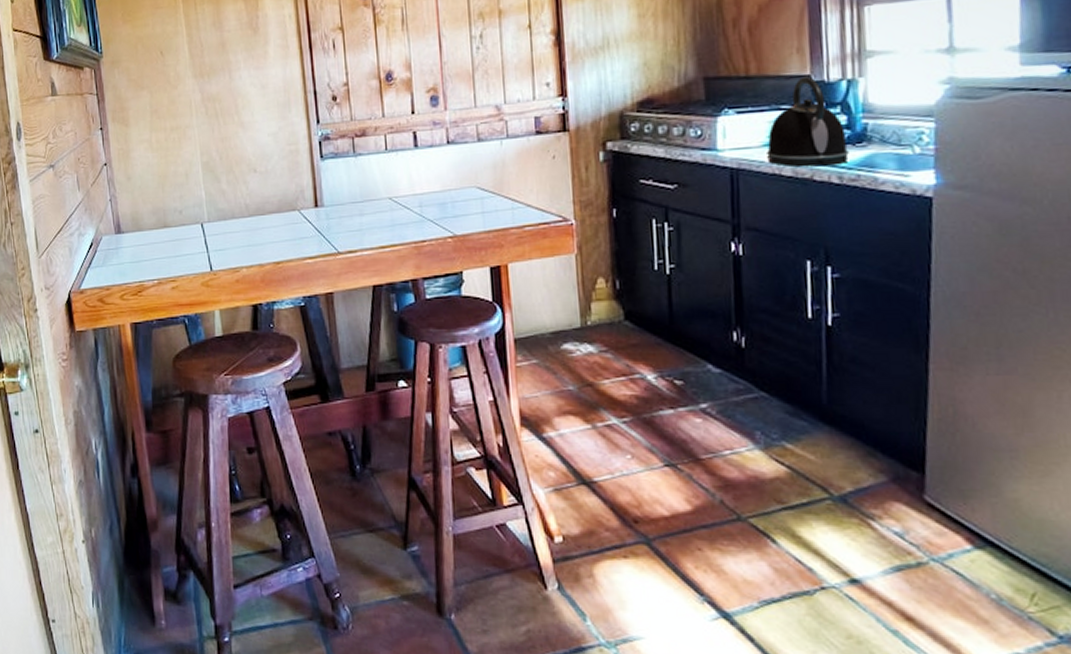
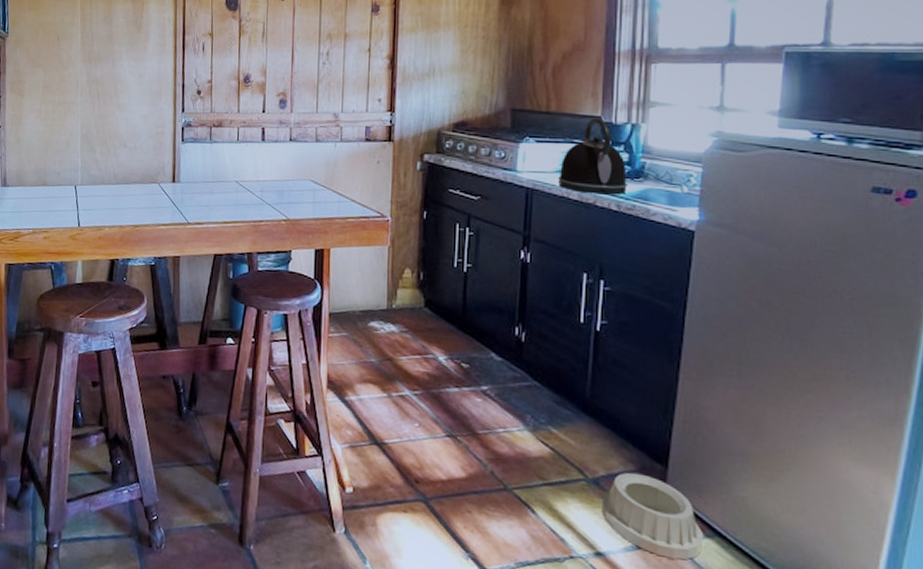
pet bowl: none [851,484,975,578] -> present [602,472,704,561]

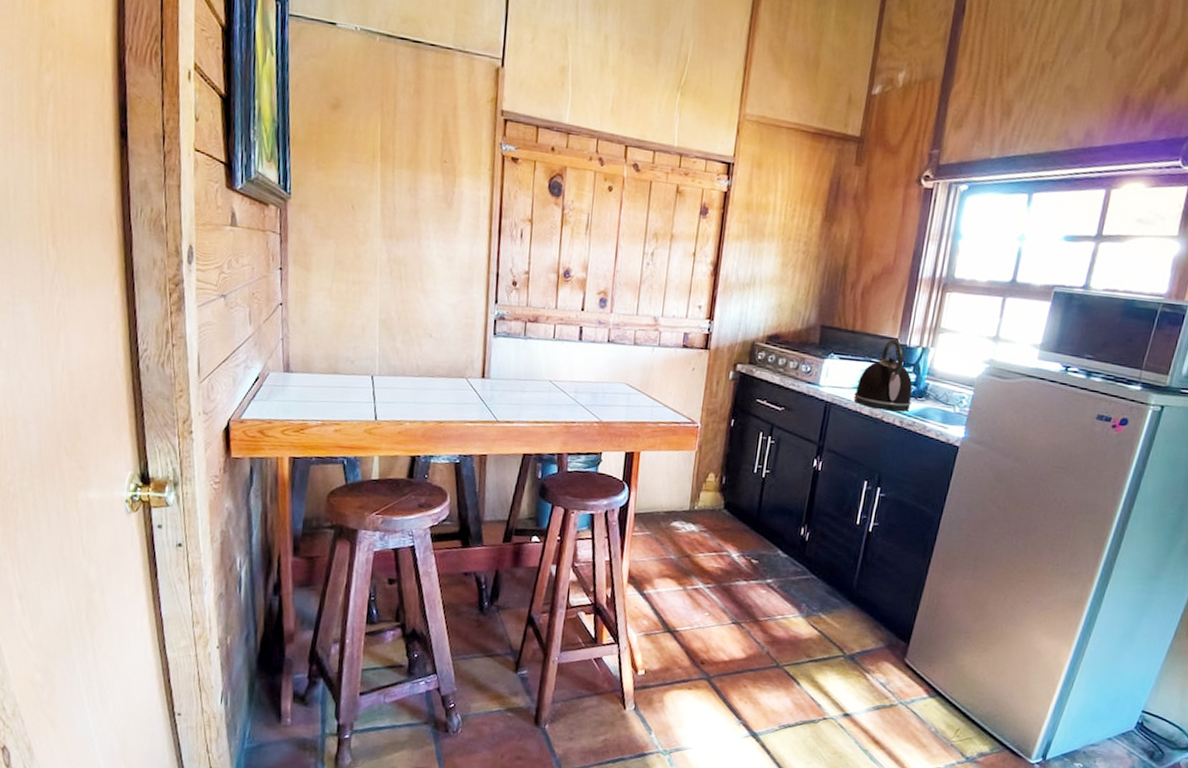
pet bowl: present [602,472,704,561] -> none [853,649,929,716]

